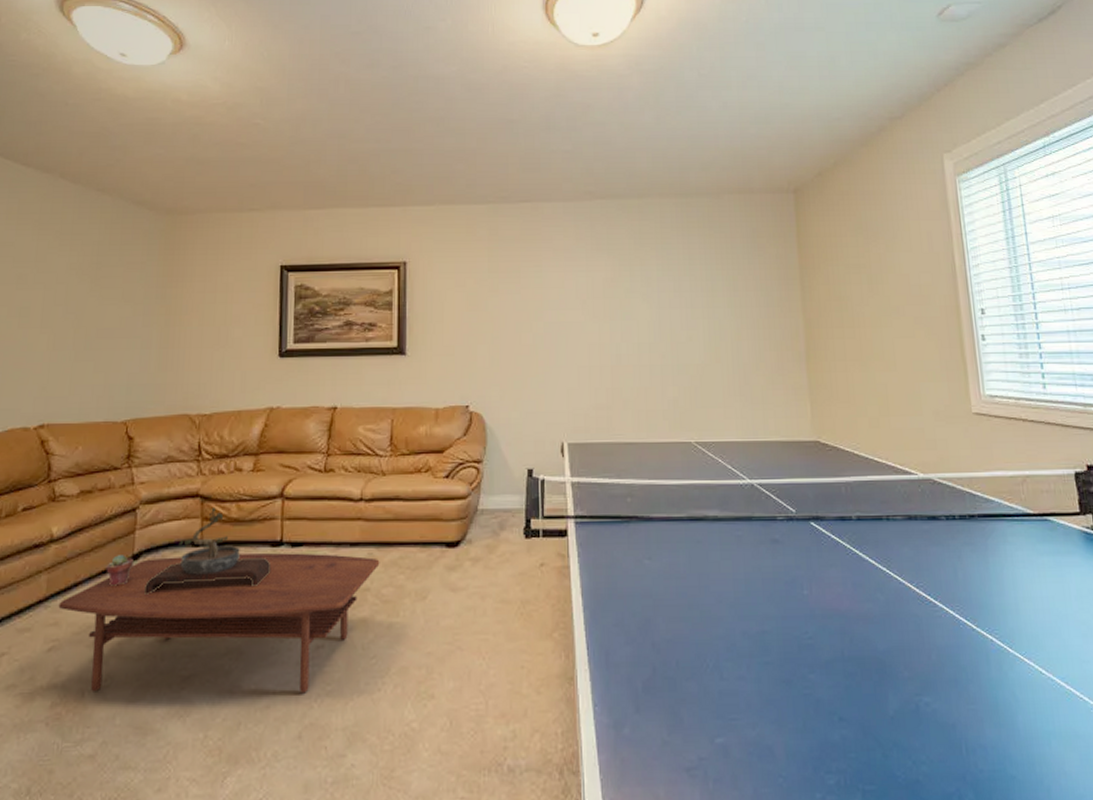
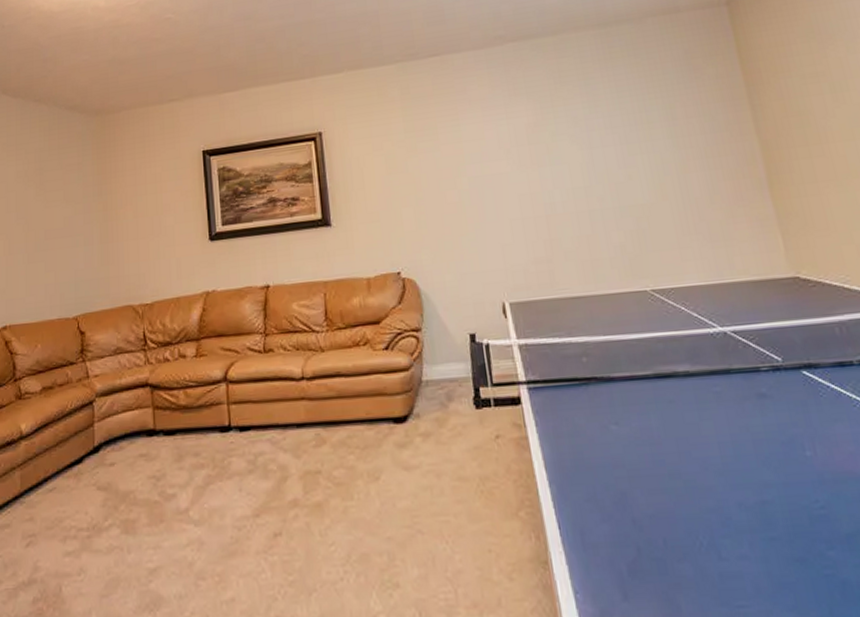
coffee table: present [58,553,380,694] -> none [32,437,329,587]
potted succulent: present [106,555,133,586] -> none [71,448,95,480]
bonsai tree: present [144,508,272,595] -> none [107,396,223,487]

